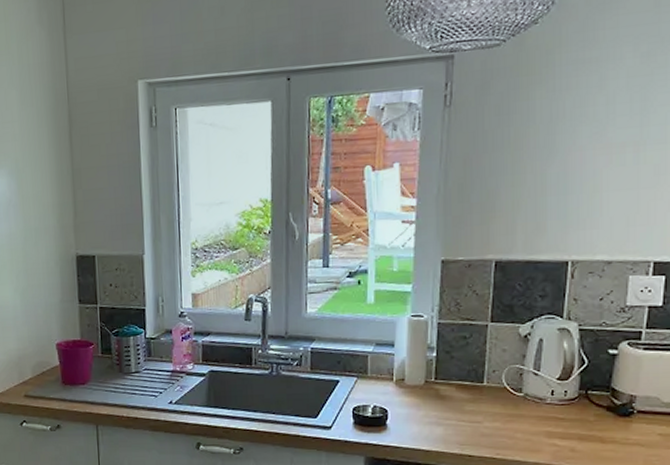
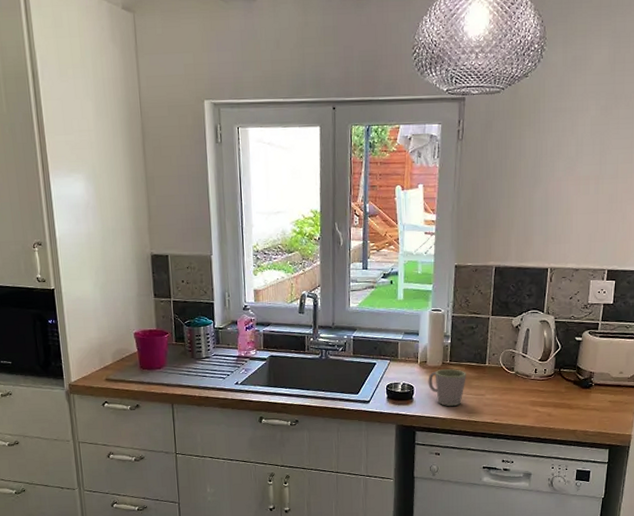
mug: none [406,389,457,435] -> present [428,369,466,406]

